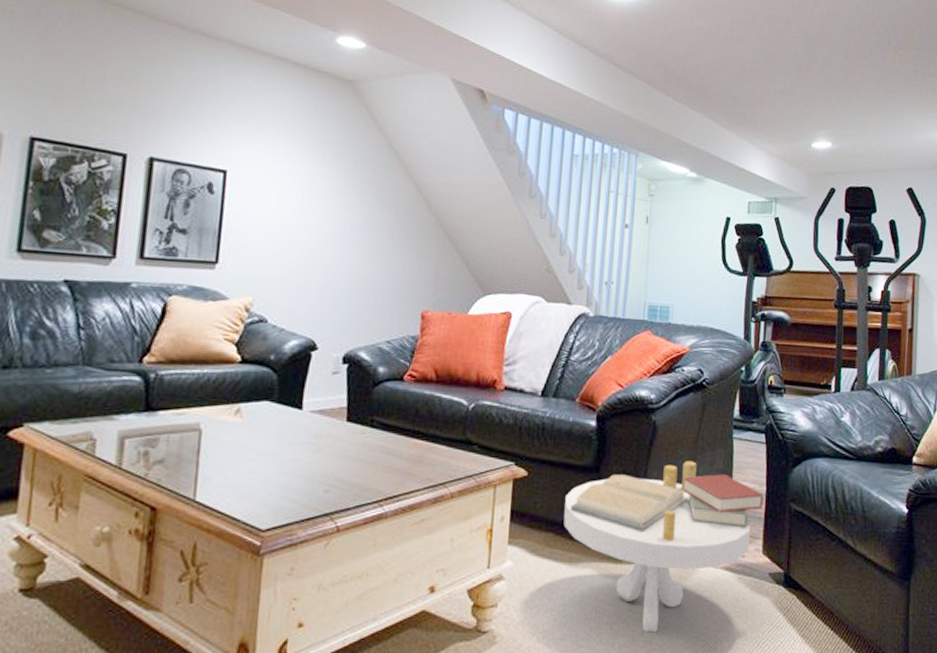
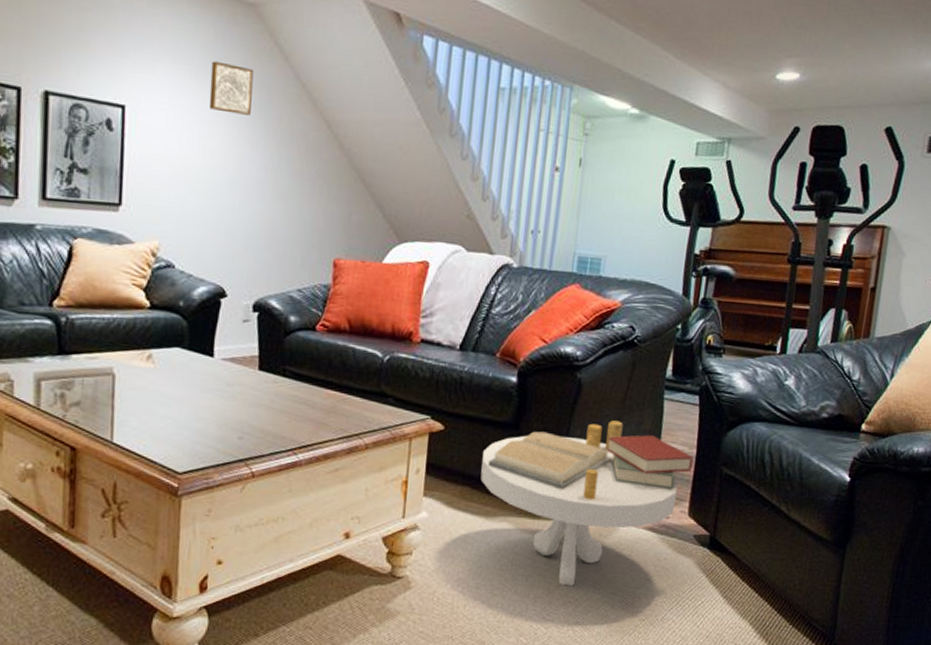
wall art: none [306,130,350,179] -> present [208,61,254,115]

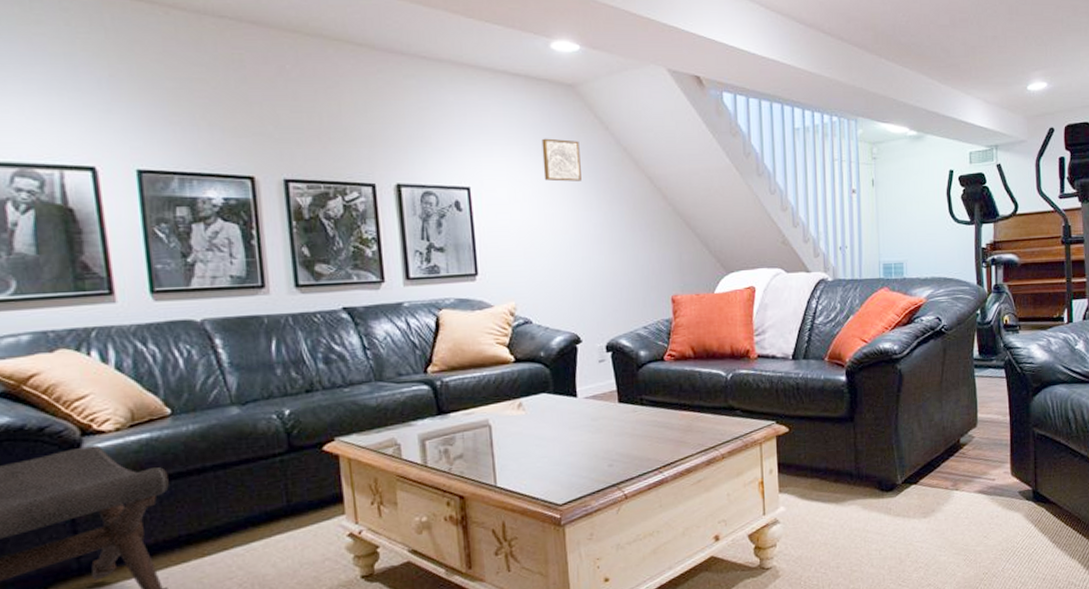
side table: present [480,420,693,586] -> none [826,401,1008,554]

